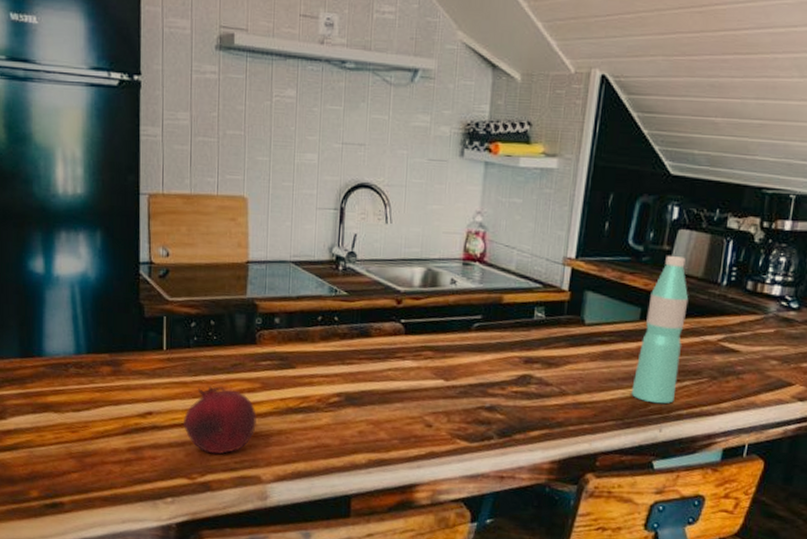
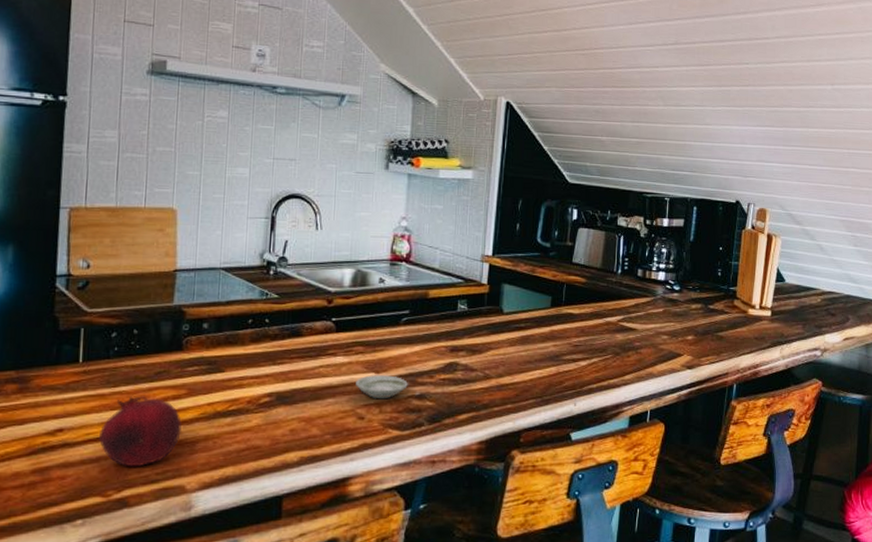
saucer: none [424,381,478,408] -> present [356,374,408,399]
water bottle: present [631,256,689,404] -> none [547,251,591,380]

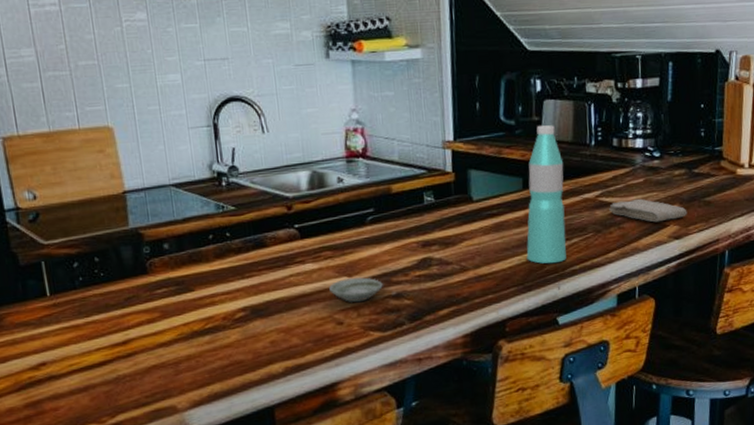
fruit: present [99,396,182,467] -> none [82,323,163,393]
water bottle: none [547,251,591,380] -> present [526,125,567,264]
washcloth: none [629,327,701,351] -> present [609,198,688,223]

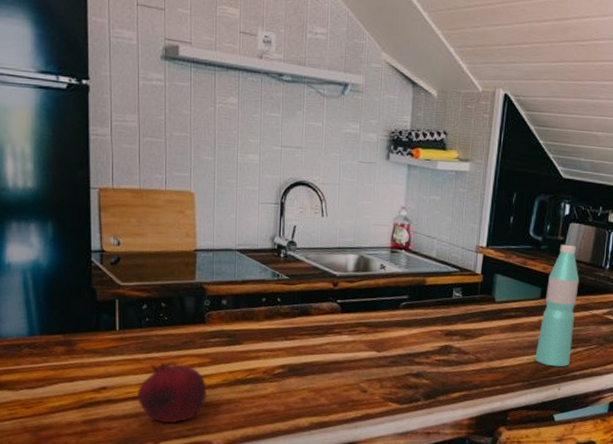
fruit: none [82,323,163,393] -> present [137,361,208,423]
saucer: present [329,277,383,303] -> none [359,352,406,375]

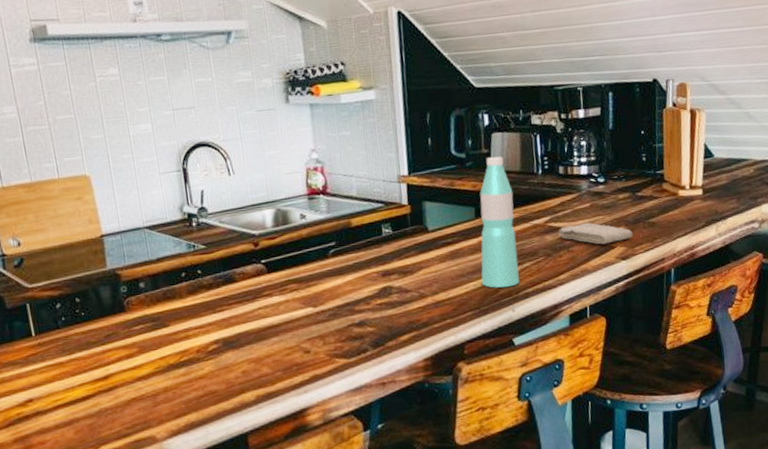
fruit: present [137,361,208,423] -> none [66,359,142,425]

